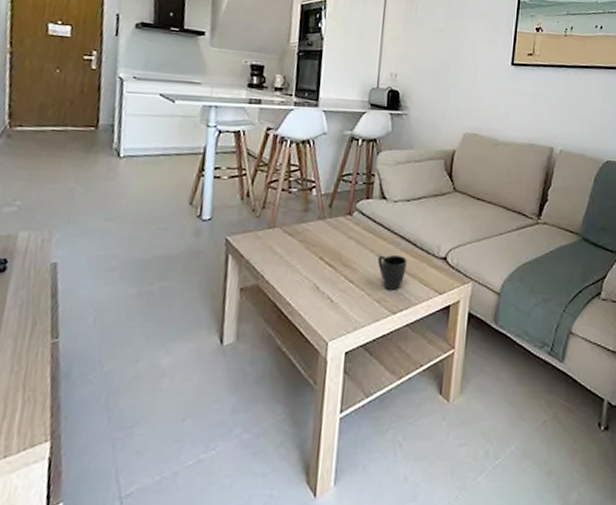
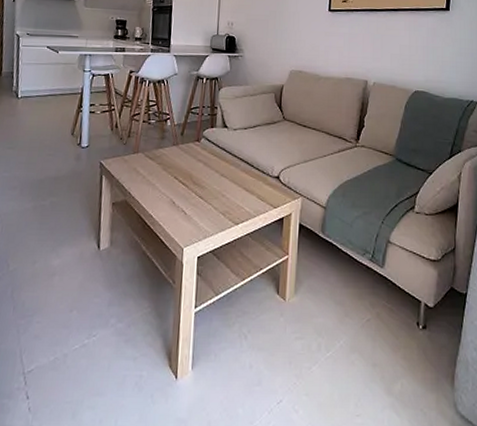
mug: present [378,255,407,290] -> none [222,175,246,204]

